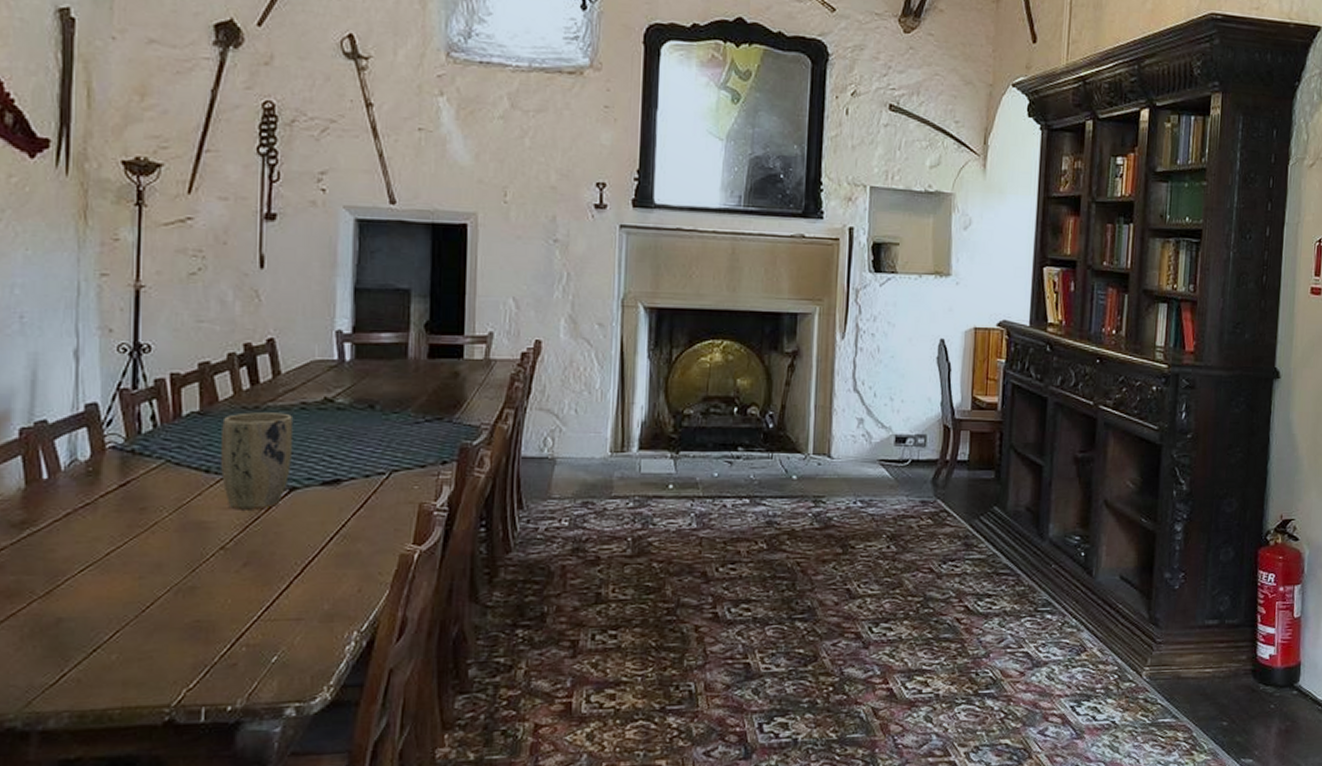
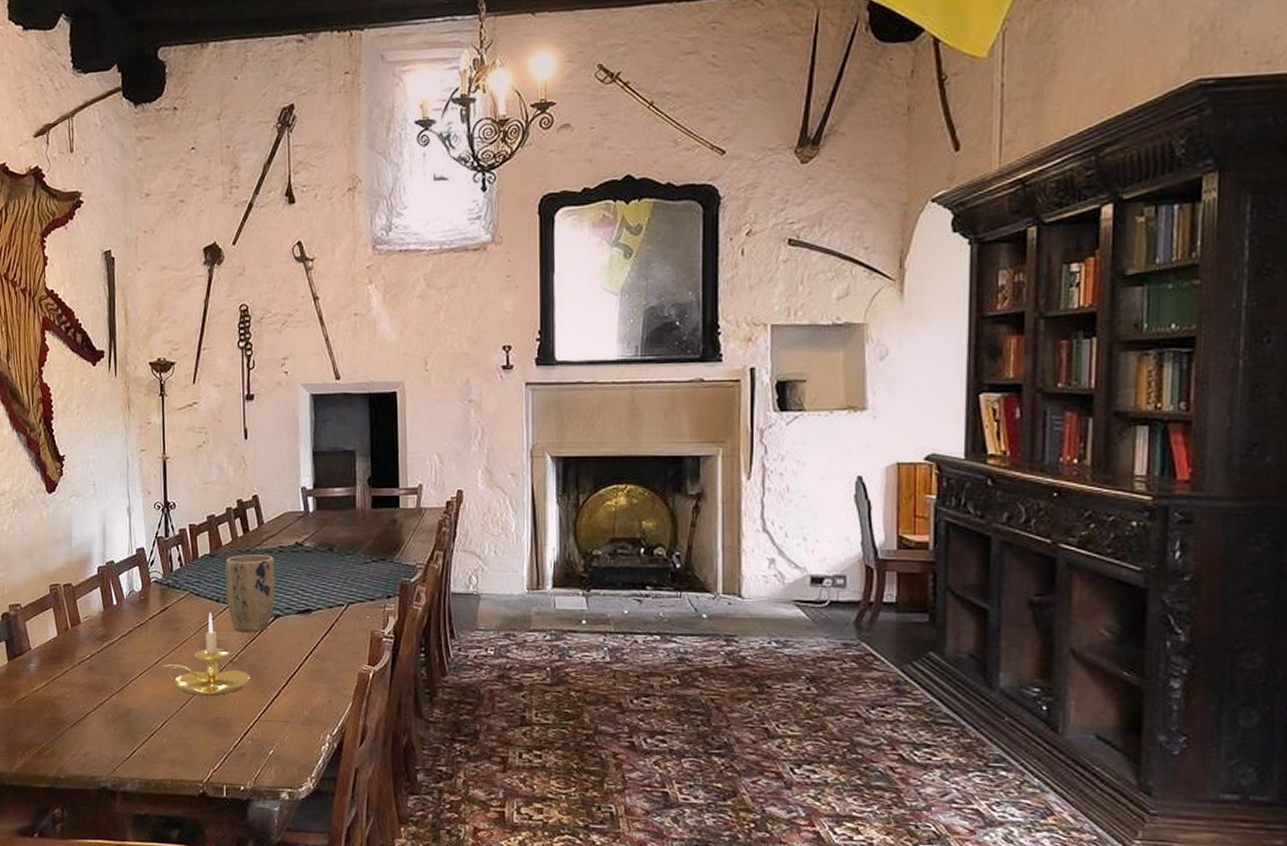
candle holder: none [115,487,250,594] -> present [161,613,251,696]

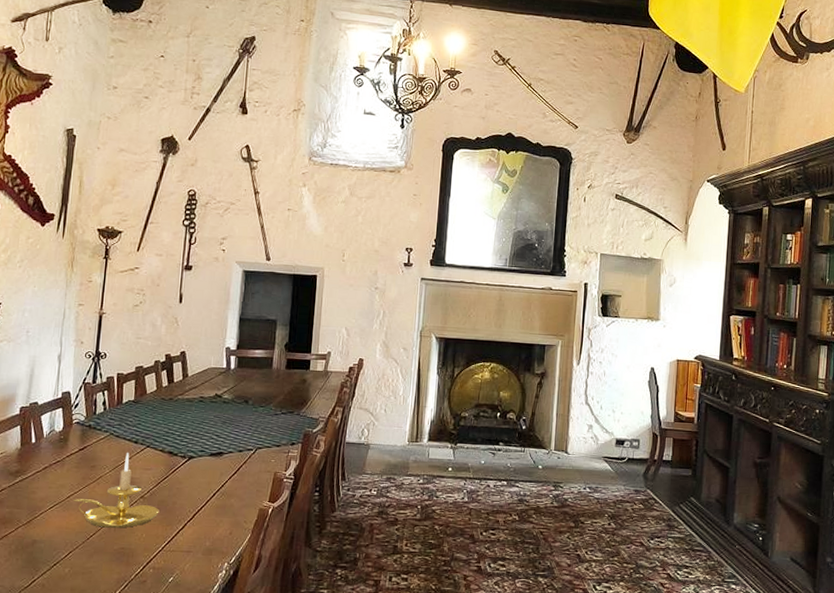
plant pot: present [225,554,276,633] -> none [145,402,195,472]

